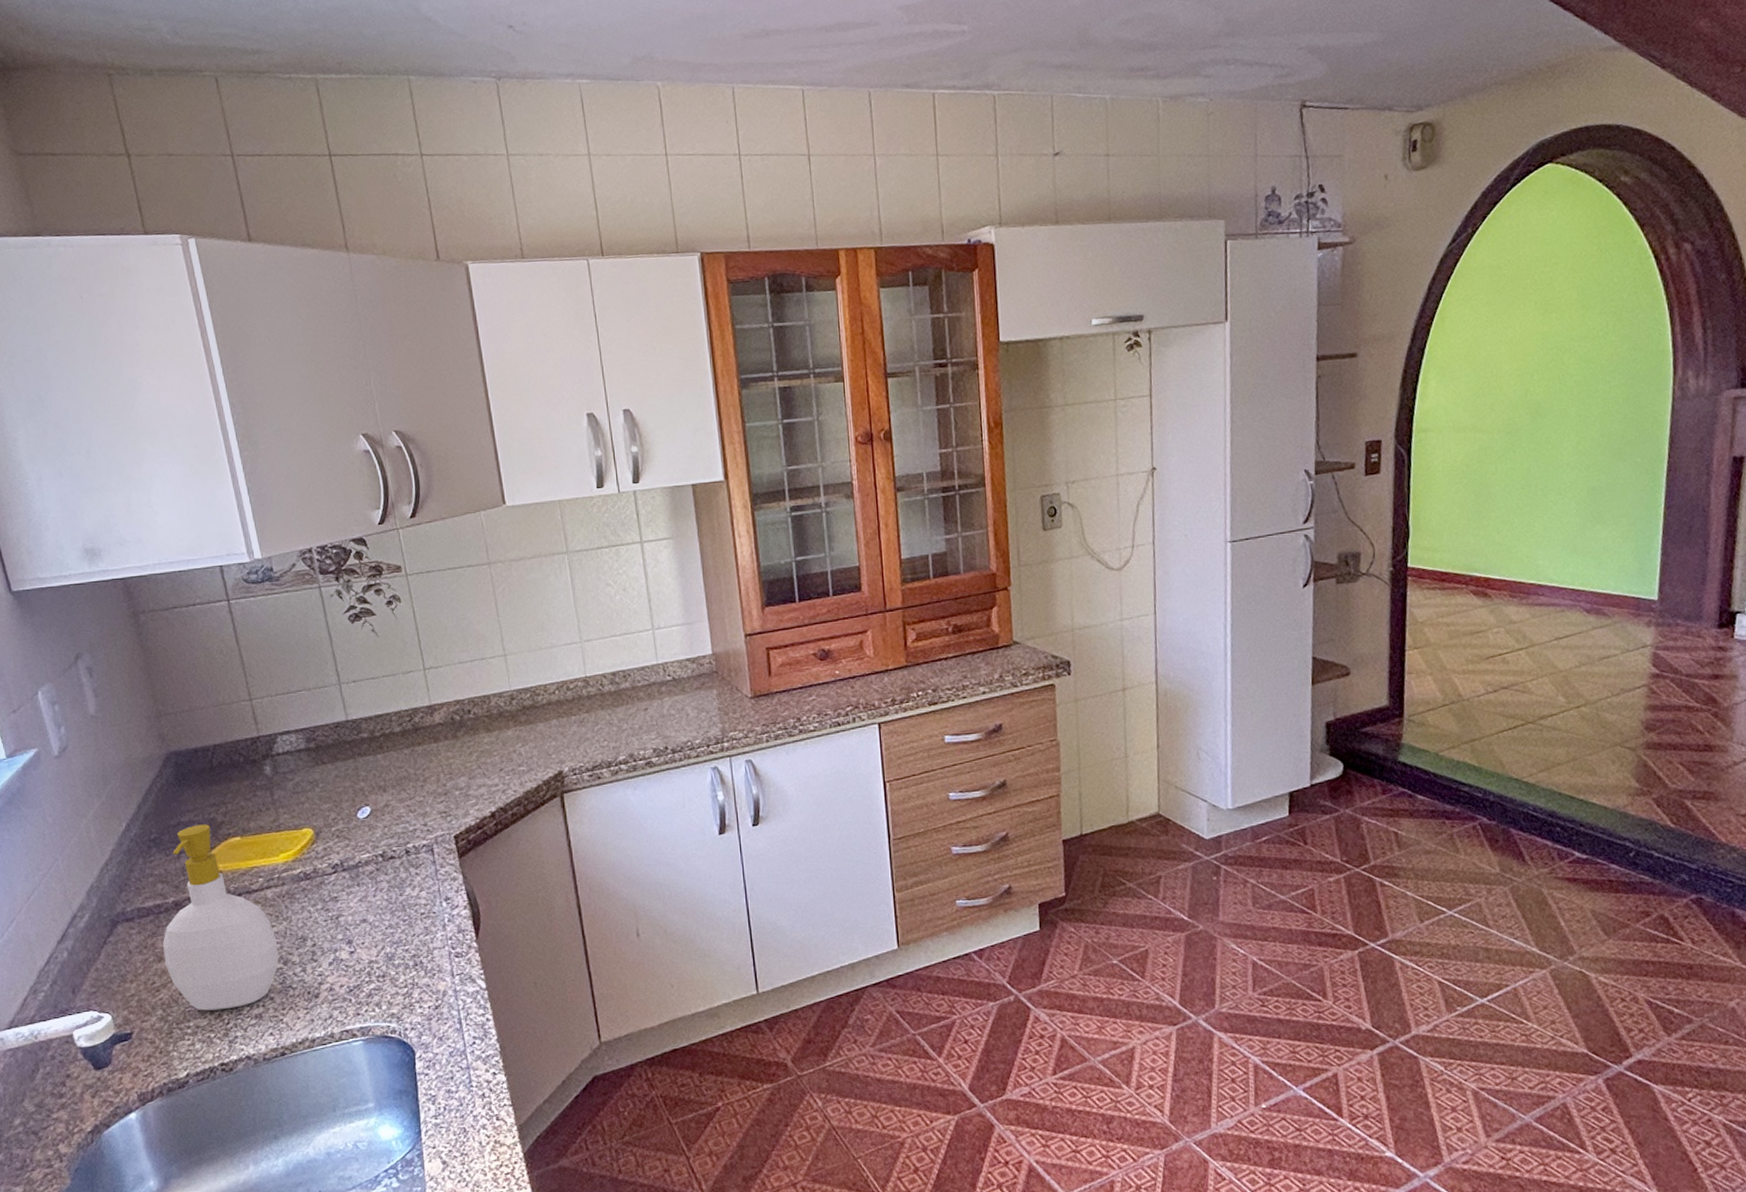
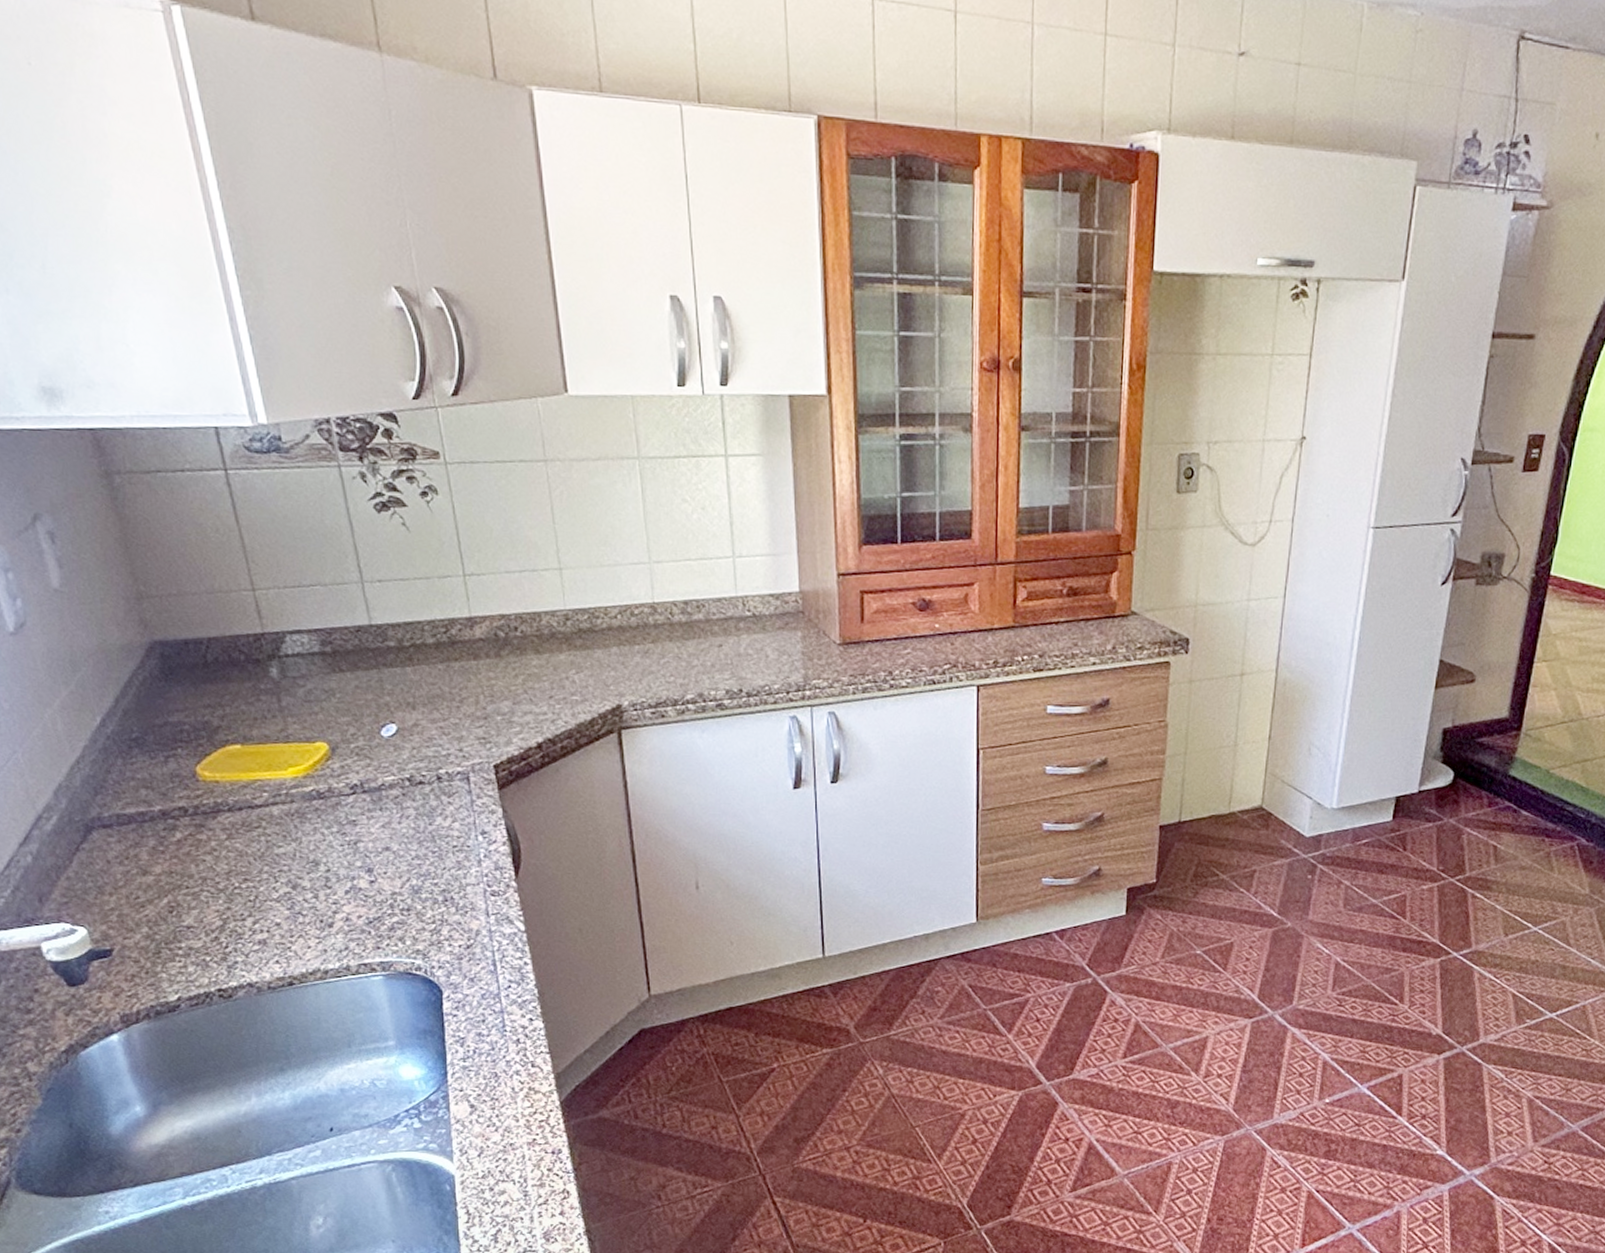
soap bottle: present [163,824,279,1011] -> none [148,727,286,933]

